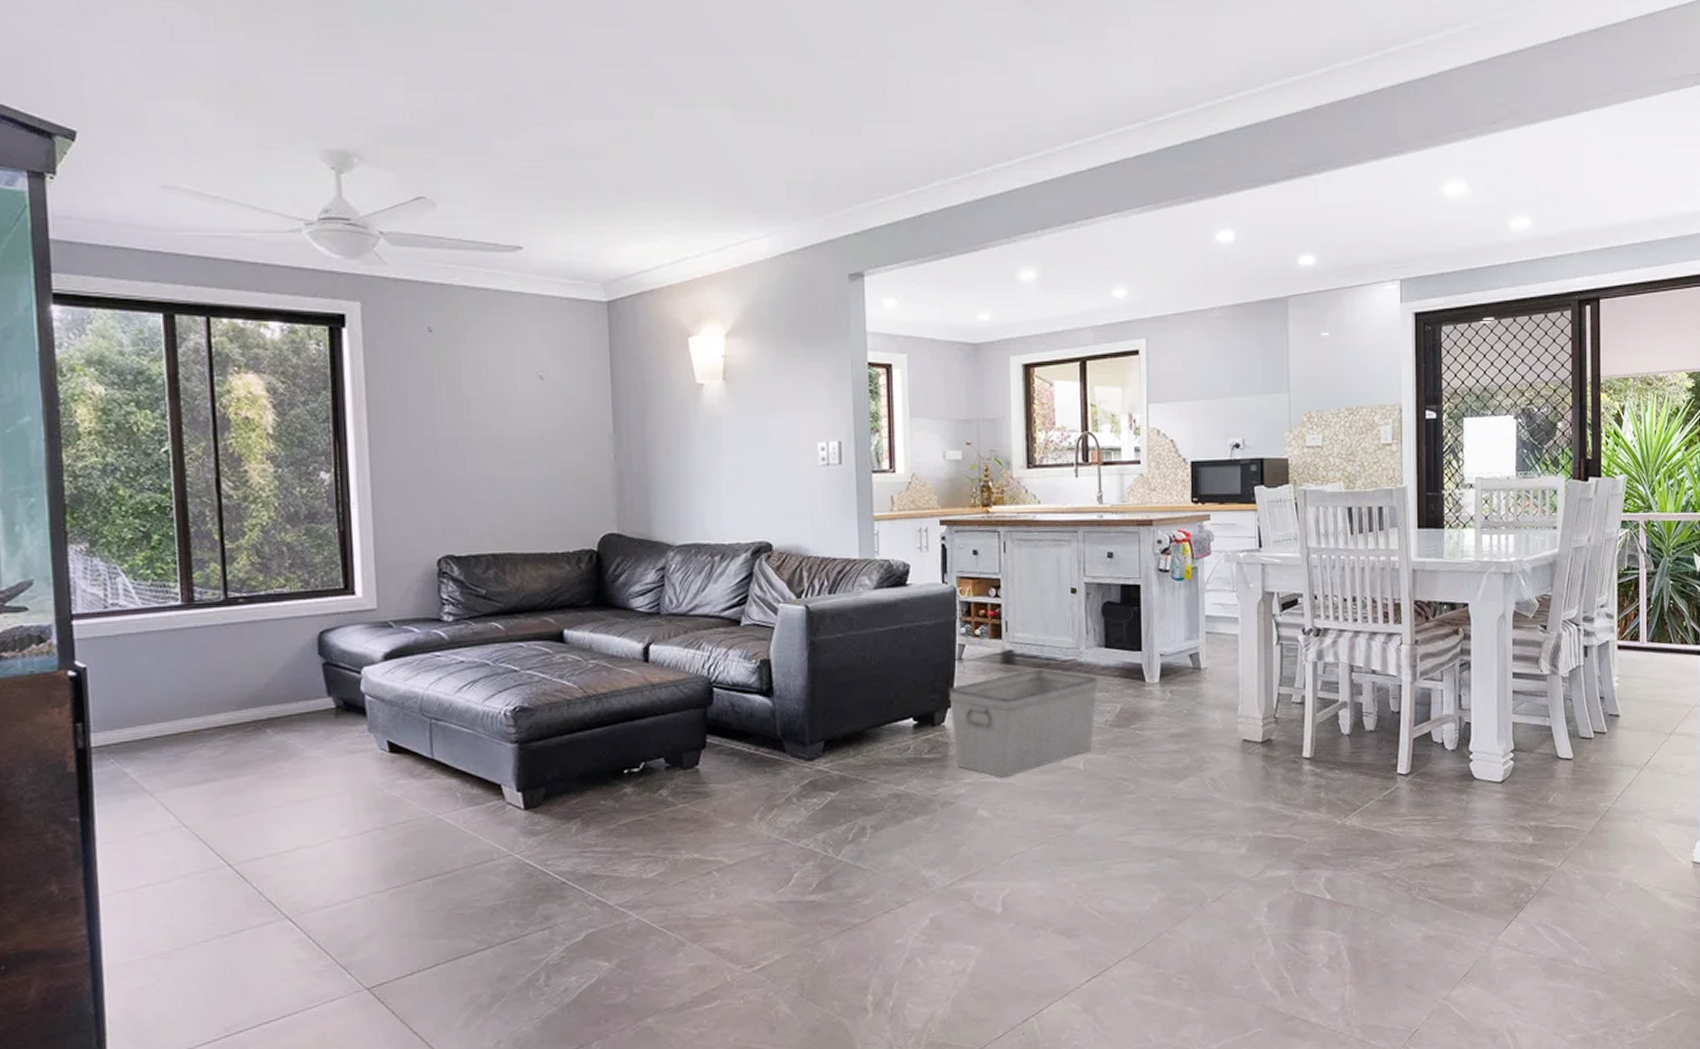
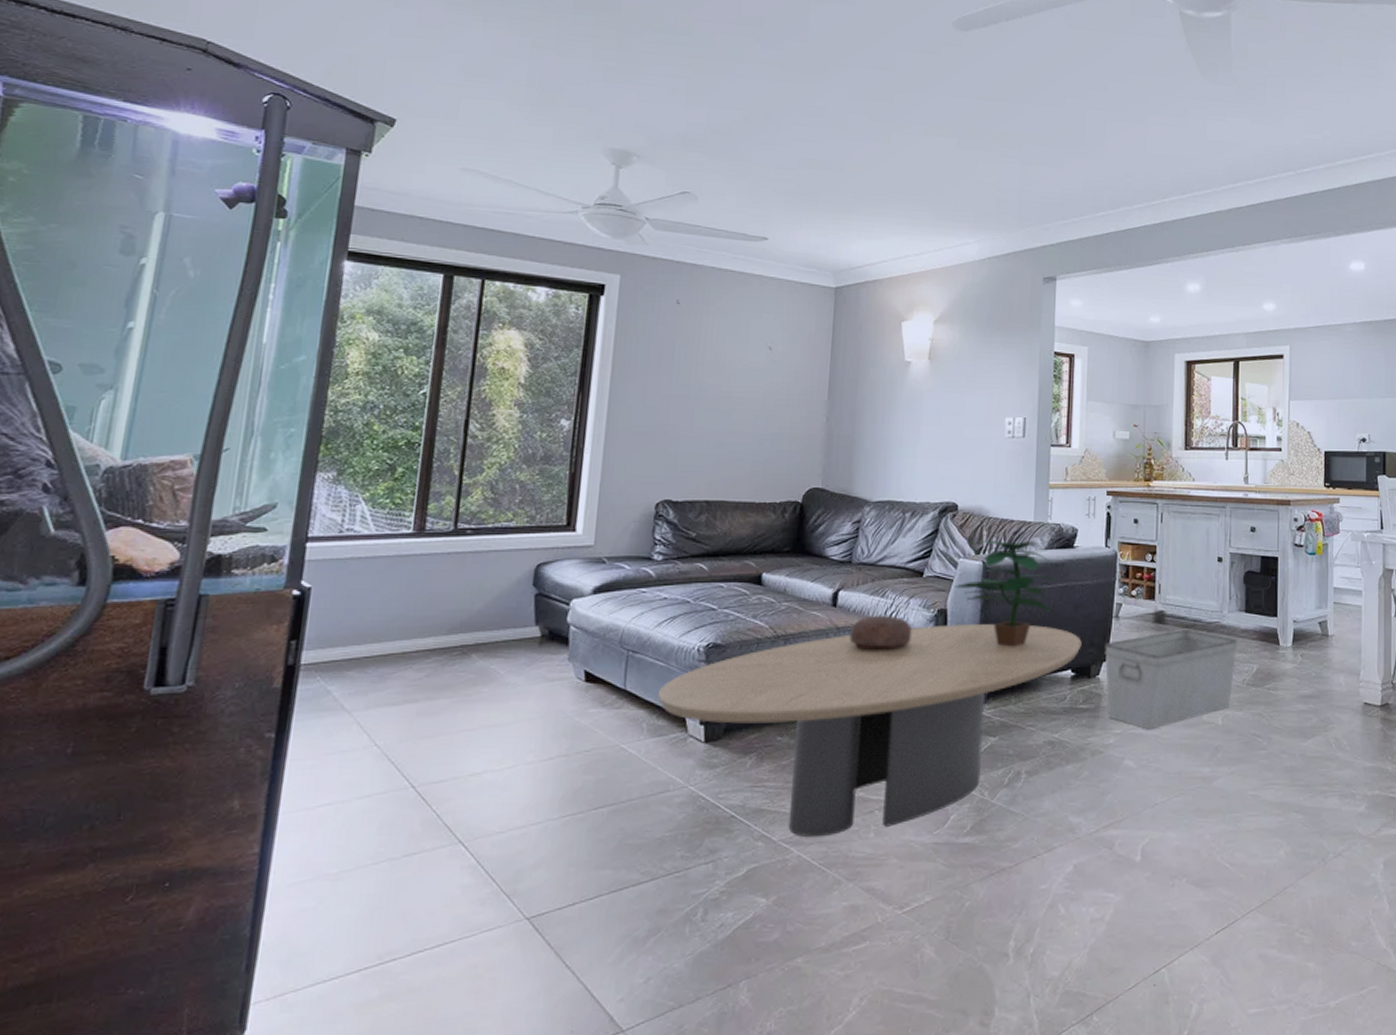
coffee table: none [469,672,923,901] -> present [658,624,1082,838]
decorative bowl: none [666,668,734,707] -> present [849,615,912,651]
potted plant: none [776,581,892,697] -> present [954,541,1058,647]

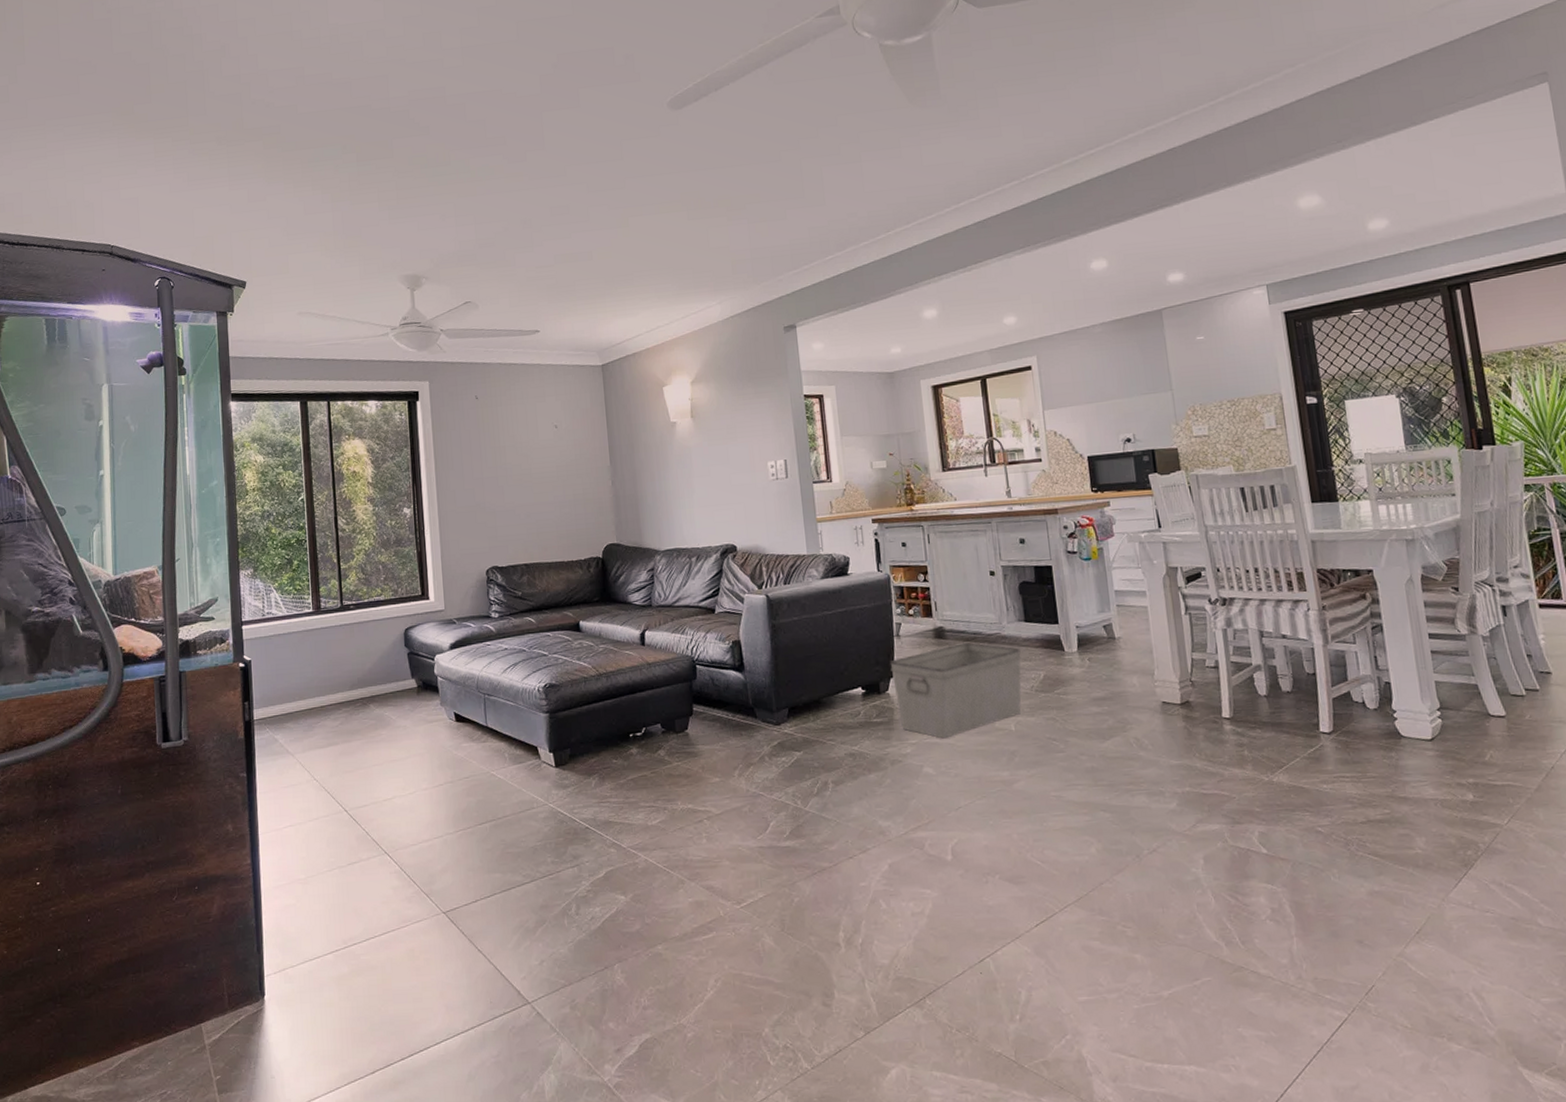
coffee table: present [658,624,1082,838] -> none [513,649,868,844]
decorative bowl: present [849,615,912,651] -> none [659,649,713,681]
potted plant: present [954,541,1058,647] -> none [744,572,838,671]

